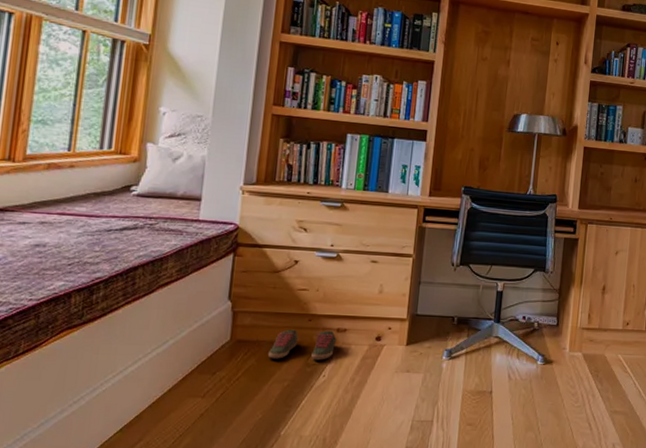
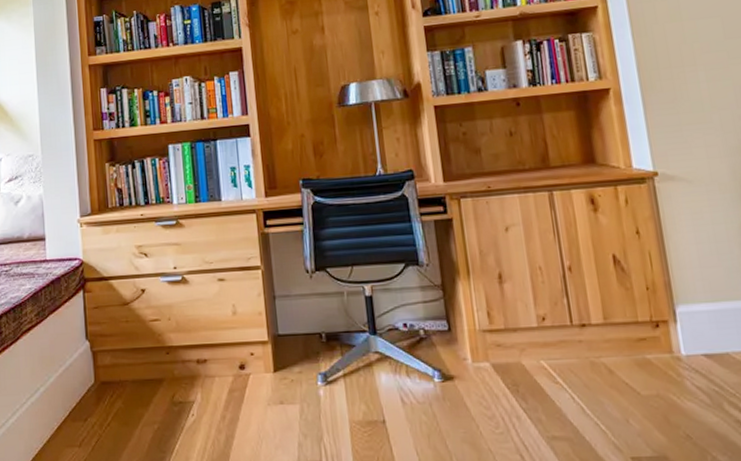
shoe: present [267,329,337,360] -> none [132,363,199,400]

